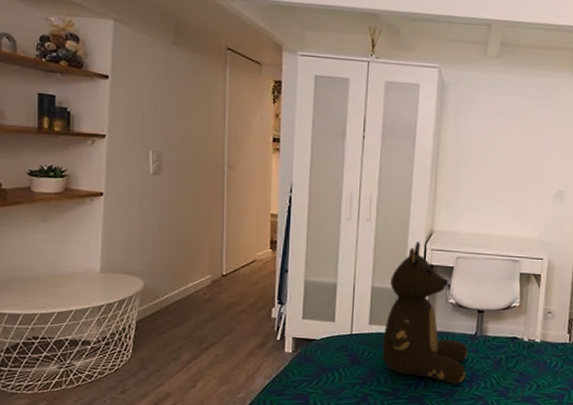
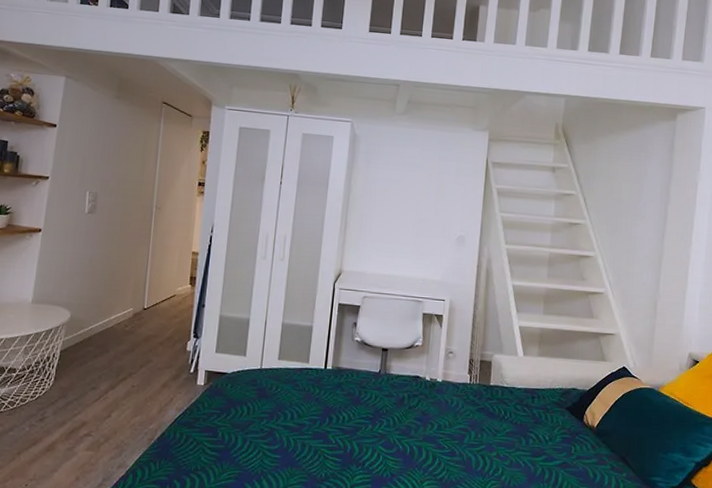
teddy bear: present [382,241,468,384] -> none [289,281,372,422]

